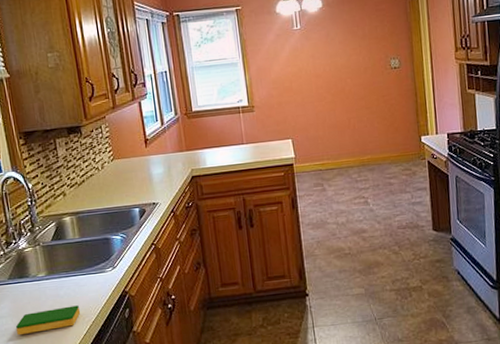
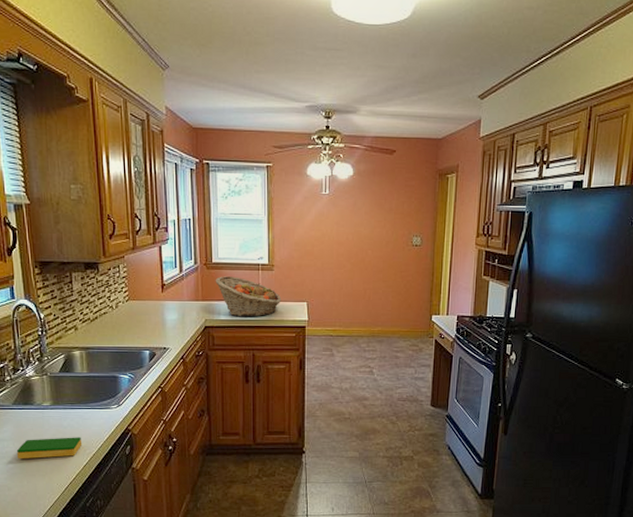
fruit basket: none [197,122,266,163] -> present [215,276,282,317]

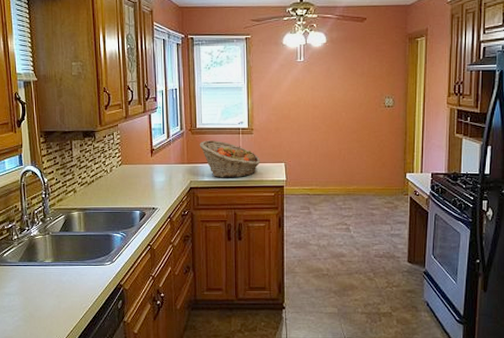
dish sponge: present [16,437,83,460] -> none [21,292,79,313]

